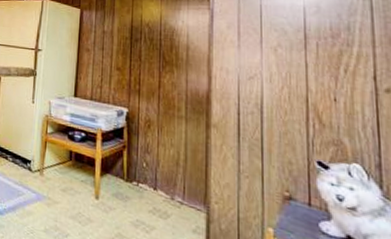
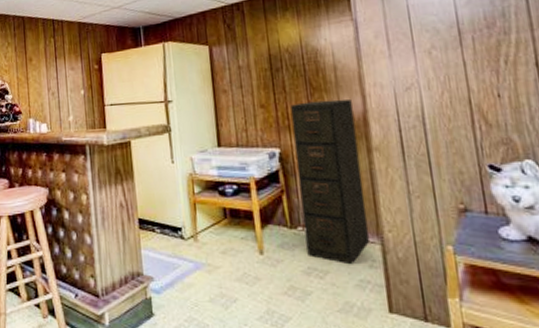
filing cabinet: none [138,72,198,227] -> present [291,99,370,265]

